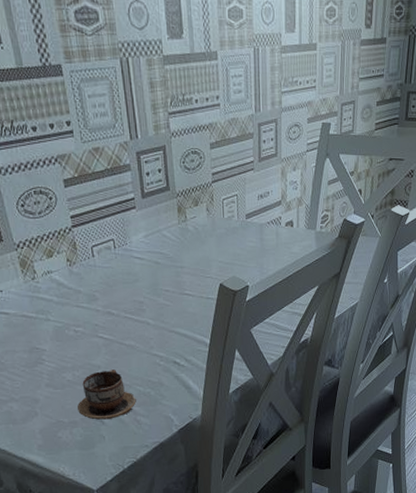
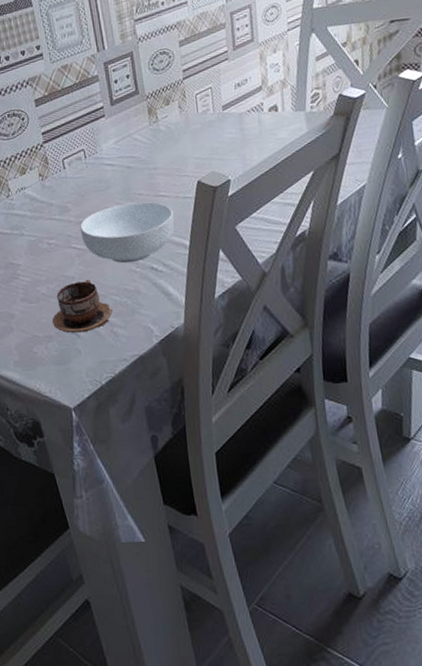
cereal bowl: none [107,298,198,356] -> present [80,201,175,264]

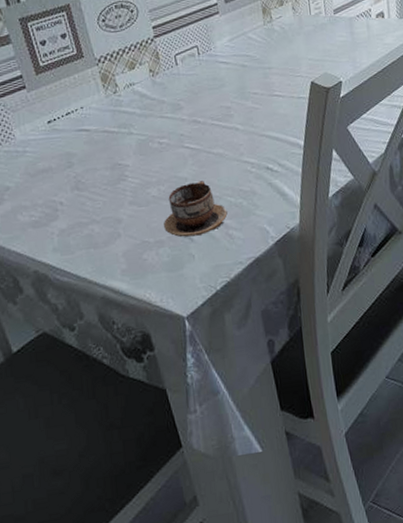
cereal bowl: present [80,201,175,264] -> none [193,101,290,164]

